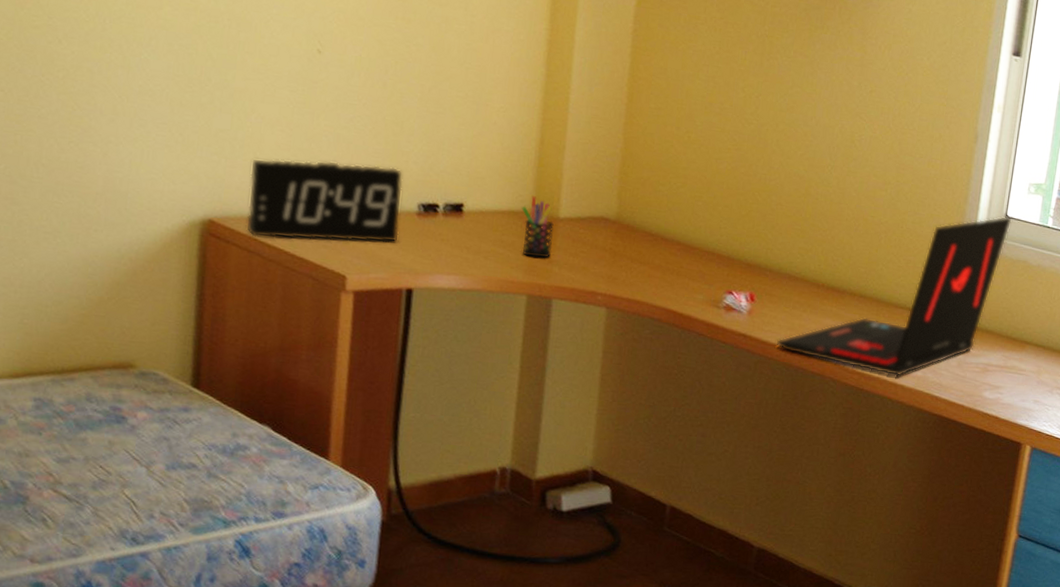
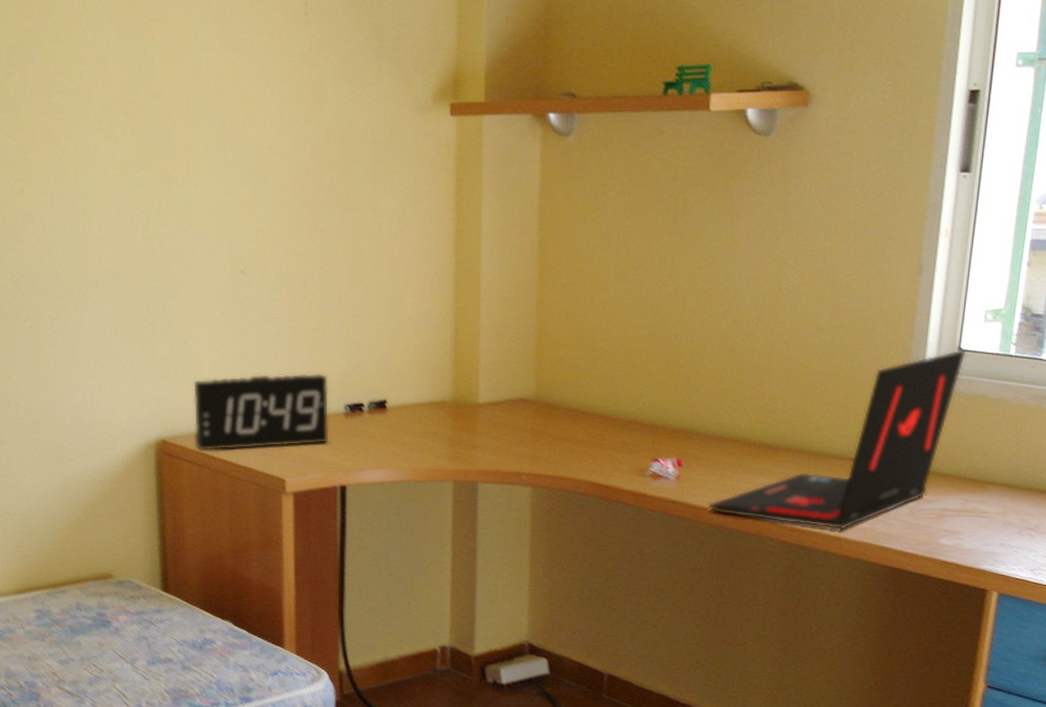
pen holder: present [522,196,554,258] -> none [442,385,474,444]

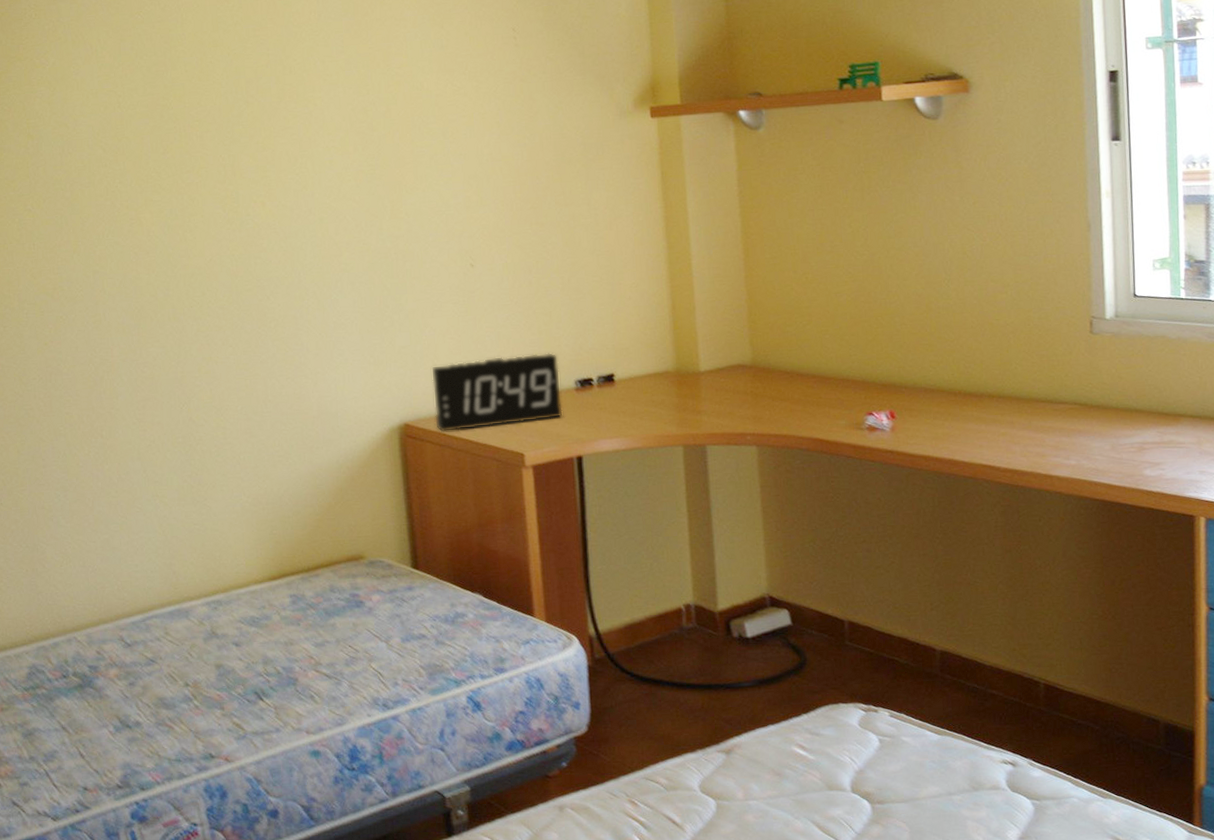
laptop: present [708,349,967,530] -> none [924,295,1142,468]

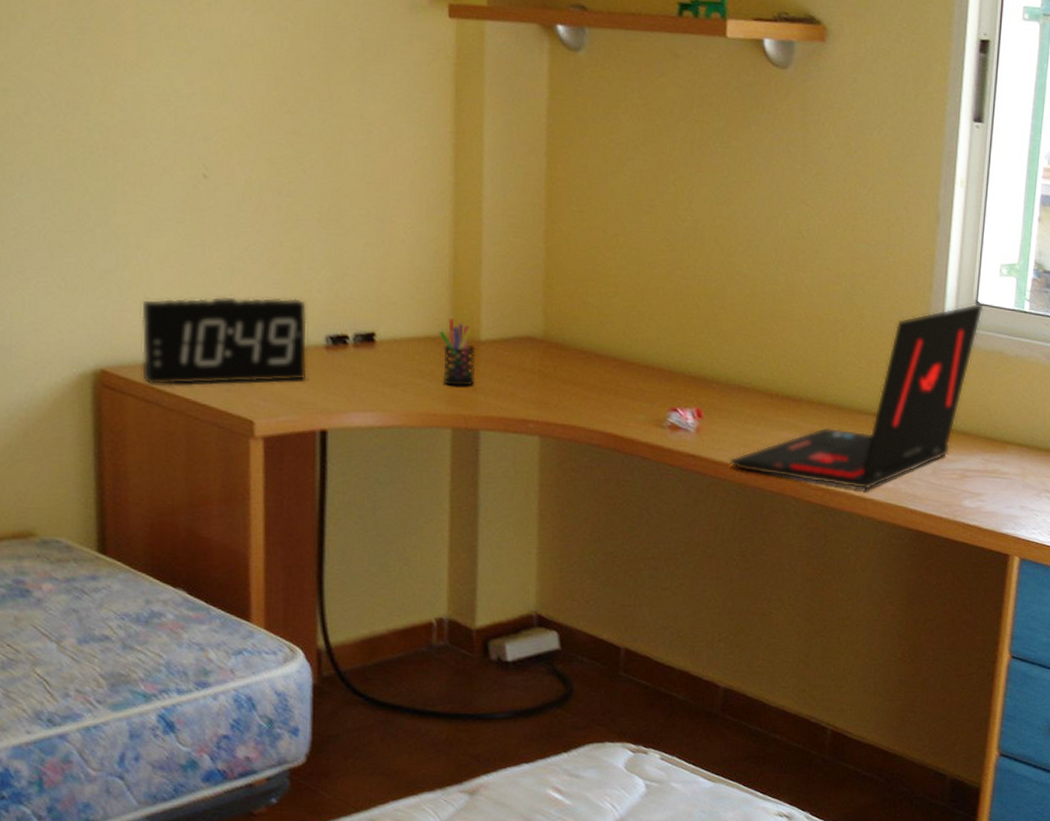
pen holder: none [665,356,699,411] -> present [439,318,476,386]
laptop: none [924,295,1142,468] -> present [730,303,984,490]

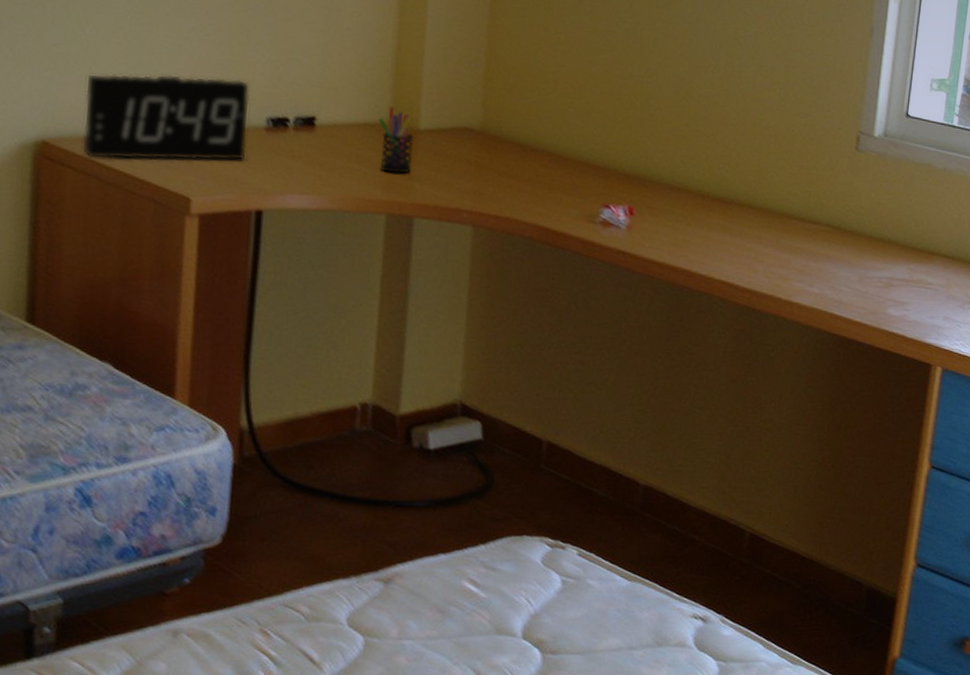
laptop: present [730,303,984,490] -> none [659,115,914,294]

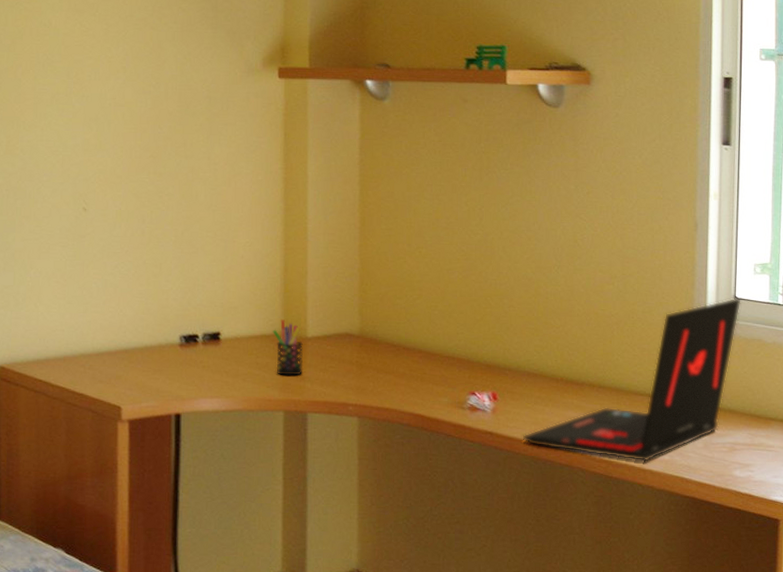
alarm clock: present [81,73,250,162] -> none [31,305,166,379]
laptop: none [659,115,914,294] -> present [523,297,741,462]

